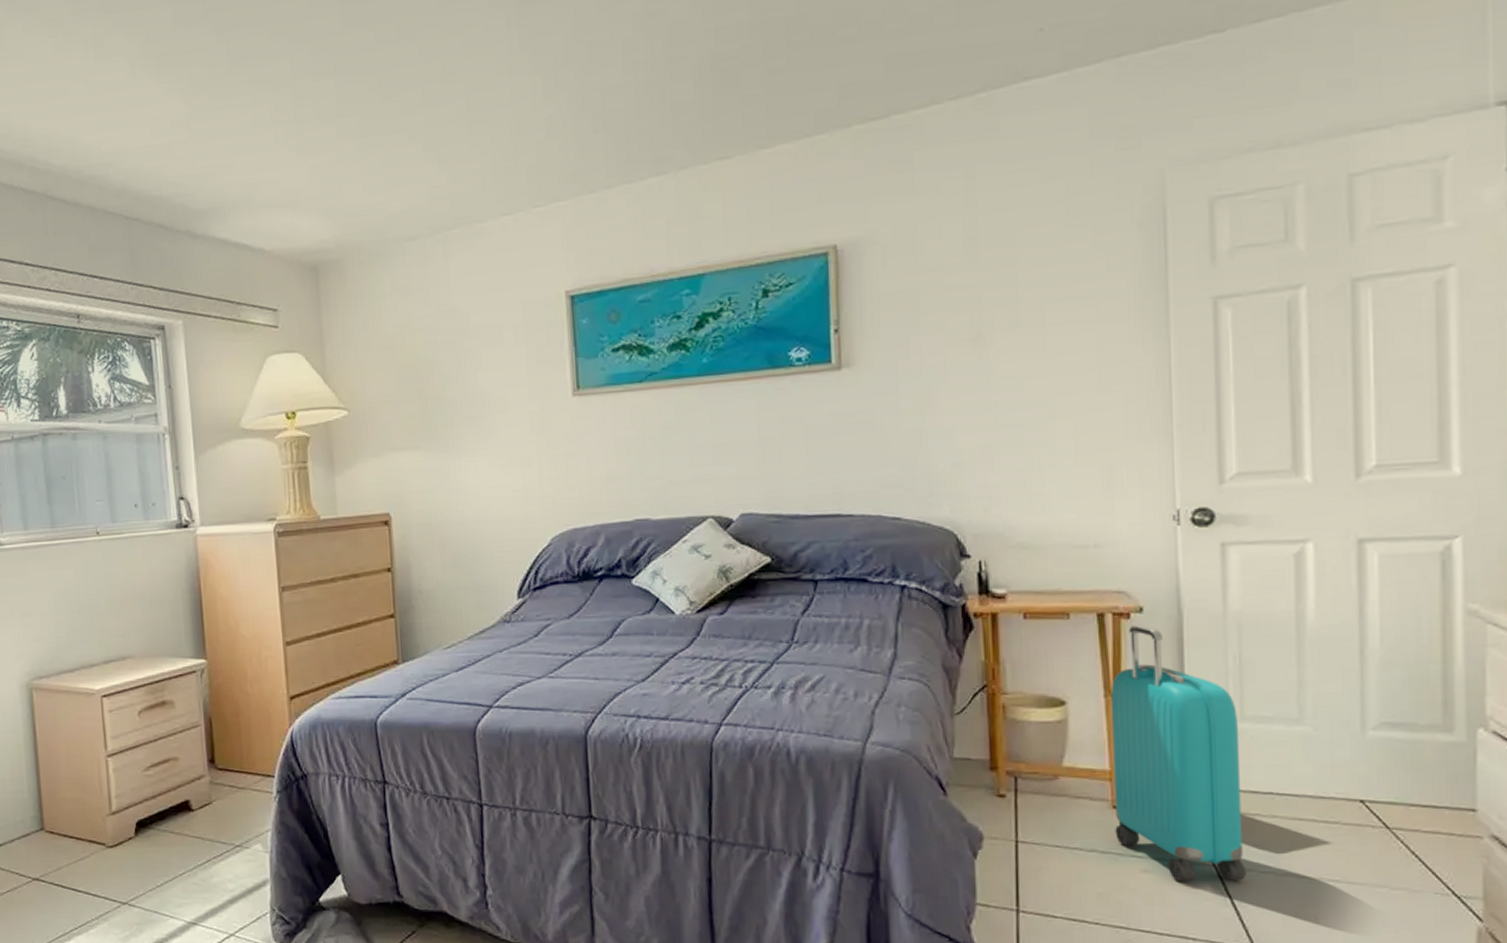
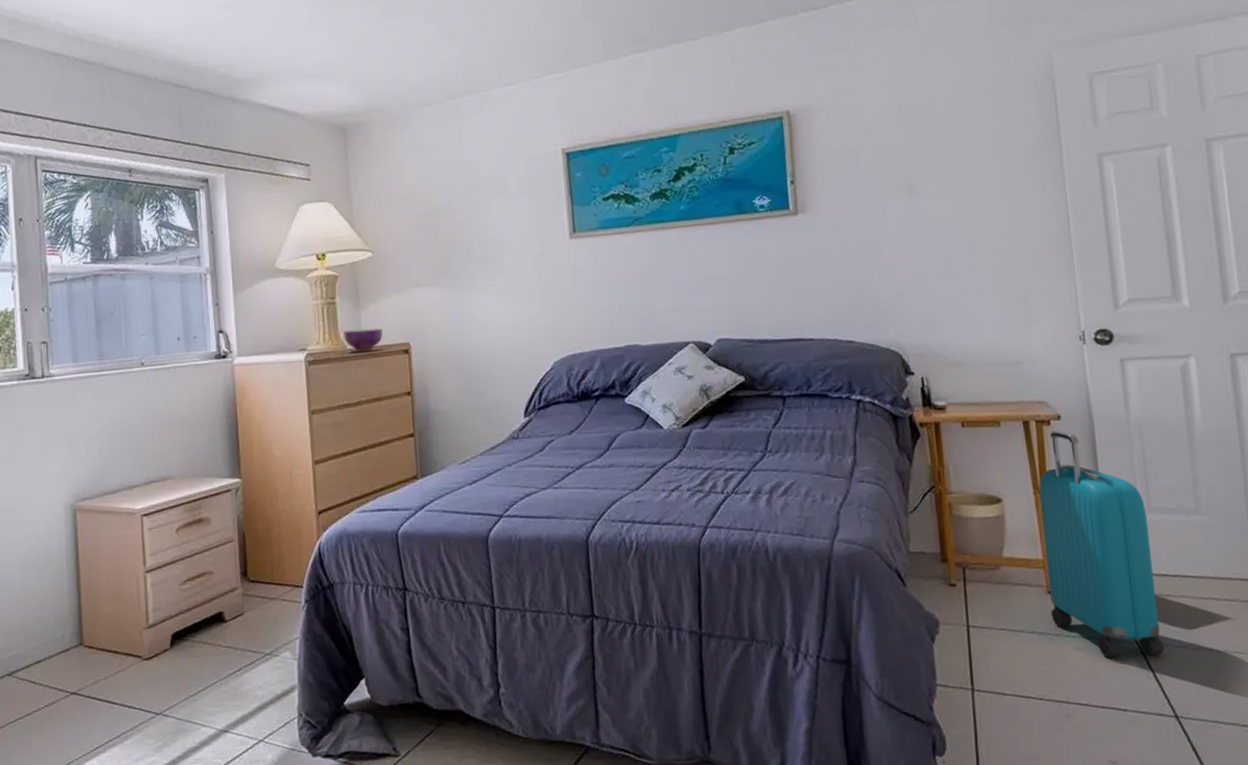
bowl: none [316,496,360,523] -> present [344,328,383,352]

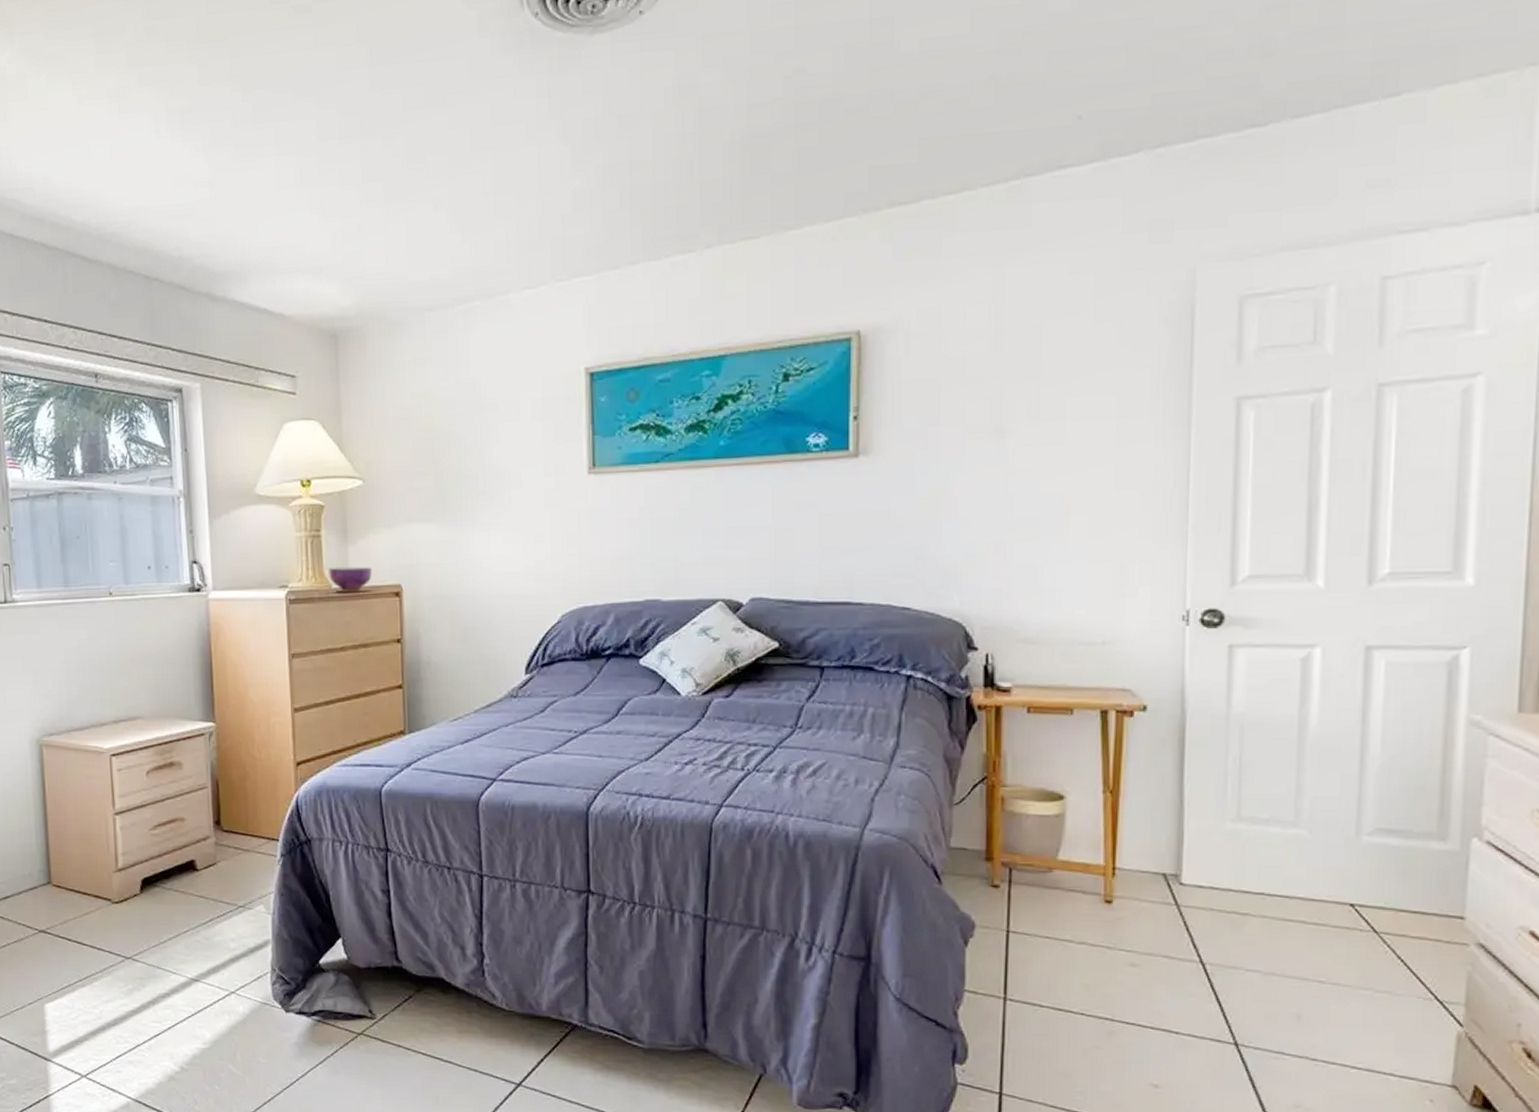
suitcase: present [1039,430,1165,658] -> none [1105,723,1235,977]

